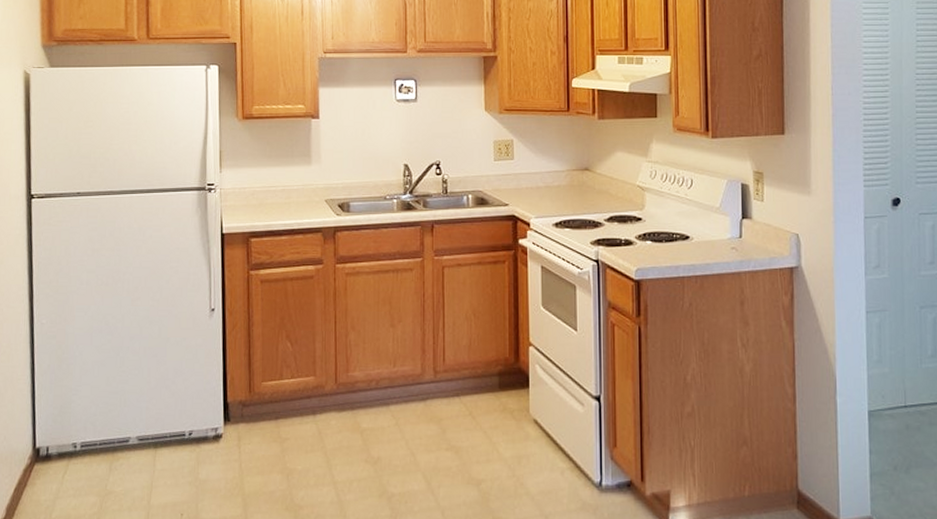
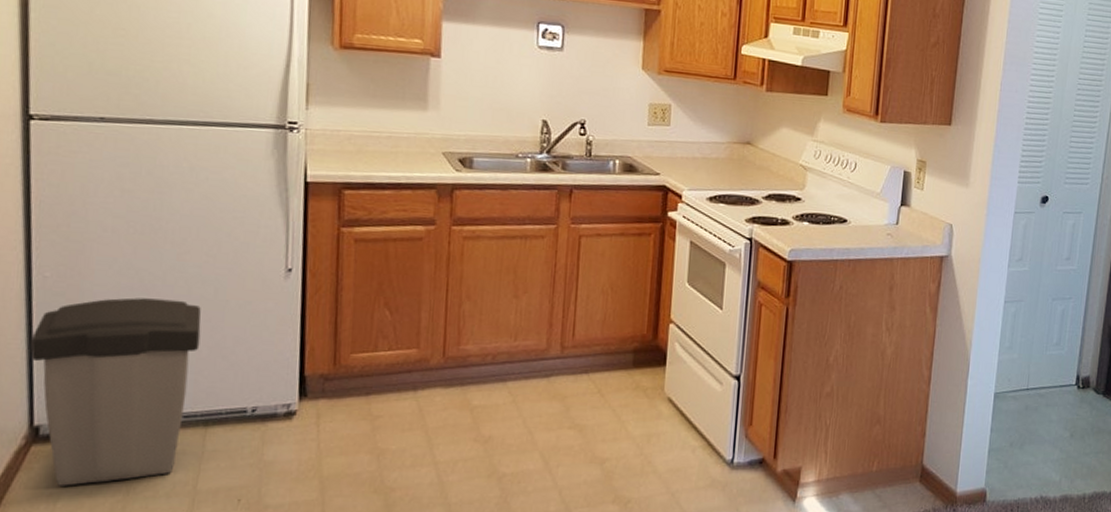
trash can: none [33,338,150,500] -> present [30,298,201,486]

